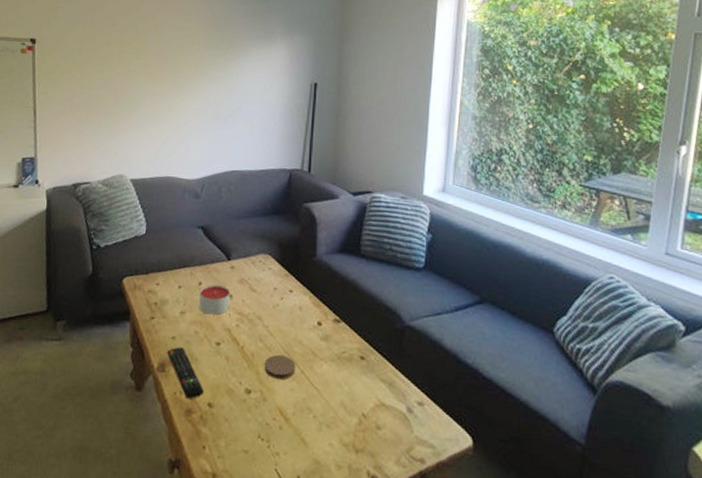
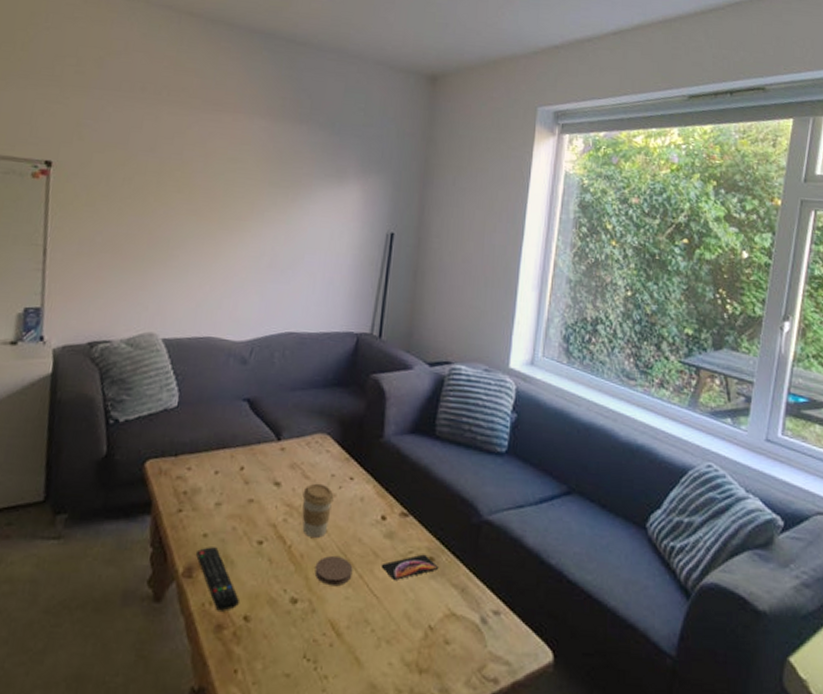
candle: present [199,285,231,315] -> none [239,470,279,507]
coffee cup: none [251,295,277,340] -> present [302,483,334,538]
smartphone: none [319,354,369,375] -> present [381,554,440,580]

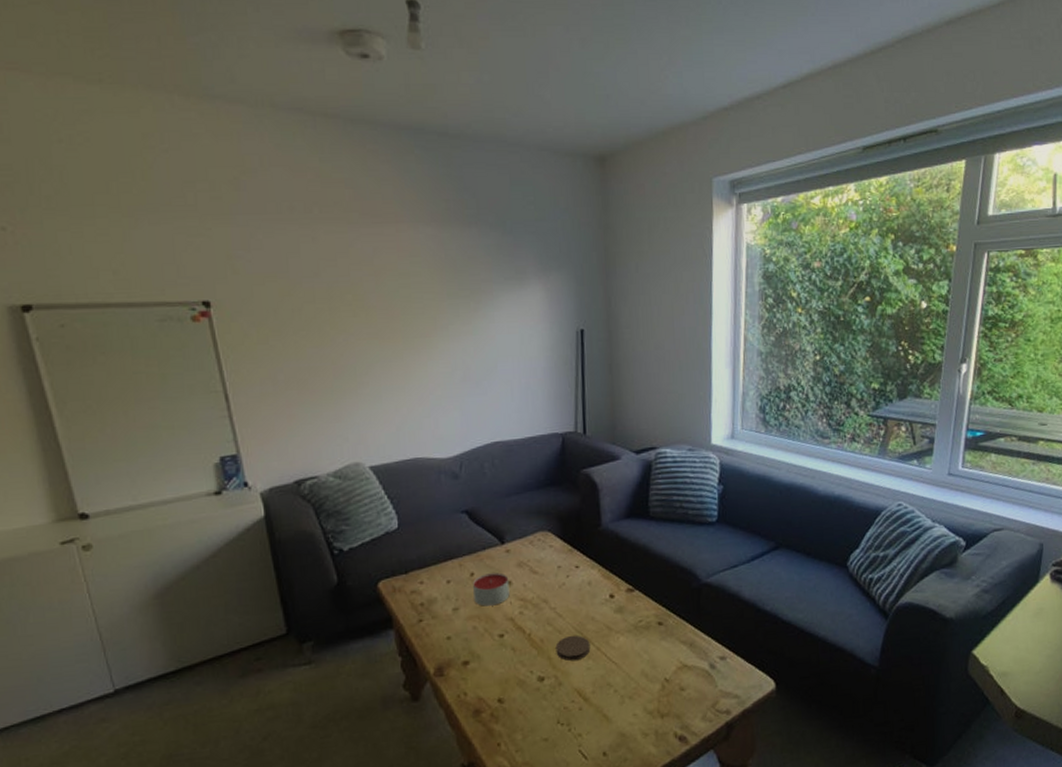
remote control: present [195,547,241,612] -> none [442,646,493,699]
candle: none [239,470,279,507] -> present [473,572,510,606]
coffee cup: present [302,483,334,538] -> none [533,575,563,624]
smartphone: present [381,554,440,580] -> none [615,621,668,647]

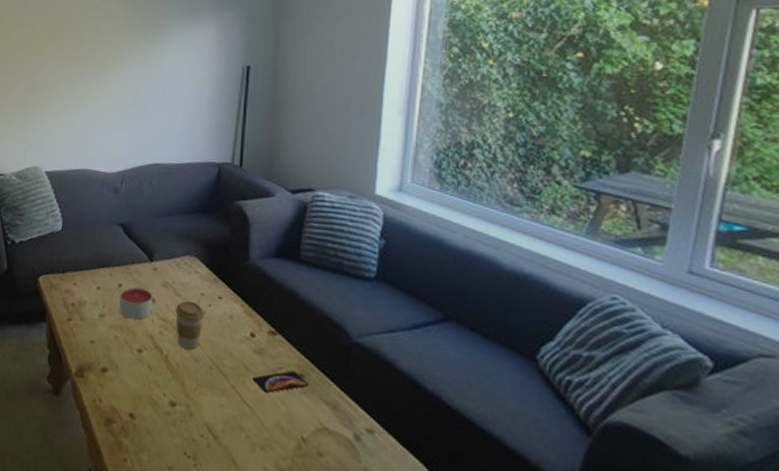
coffee cup: none [533,575,563,624] -> present [175,300,204,350]
coaster: present [555,635,591,662] -> none [190,366,226,394]
smartphone: none [615,621,668,647] -> present [252,370,310,393]

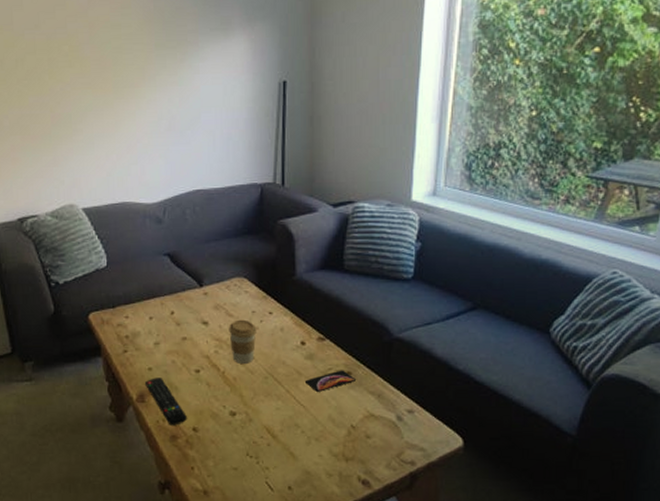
remote control: none [85,352,126,408] -> present [144,378,188,425]
candle: present [119,287,153,320] -> none [173,313,206,343]

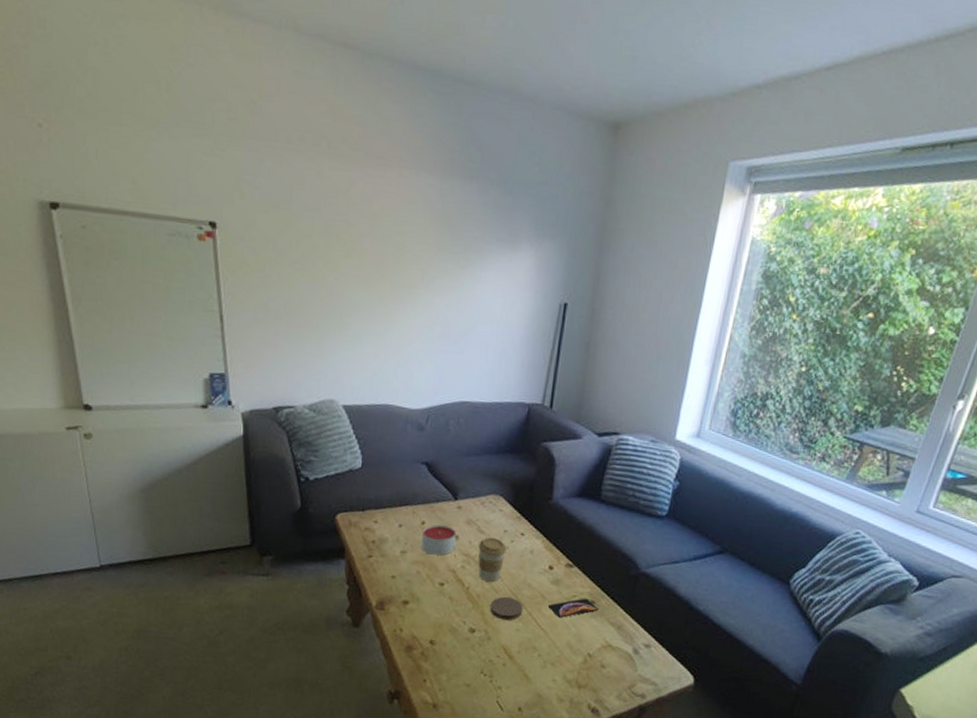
remote control: present [144,378,188,425] -> none [386,586,426,637]
candle: none [173,313,206,343] -> present [421,524,457,556]
coaster: none [247,376,281,401] -> present [489,596,523,621]

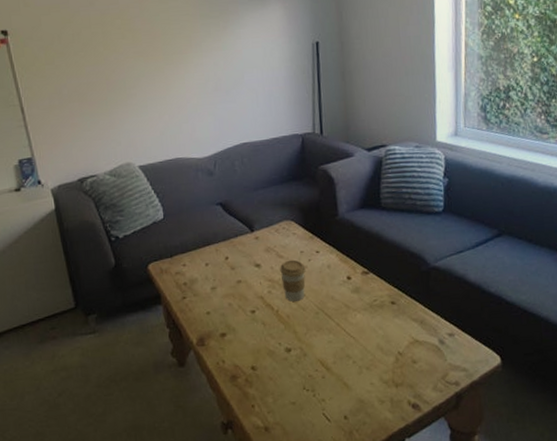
candle: present [421,524,457,556] -> none [228,257,260,286]
coaster: present [489,596,523,621] -> none [300,312,331,335]
smartphone: present [547,598,599,618] -> none [352,300,400,323]

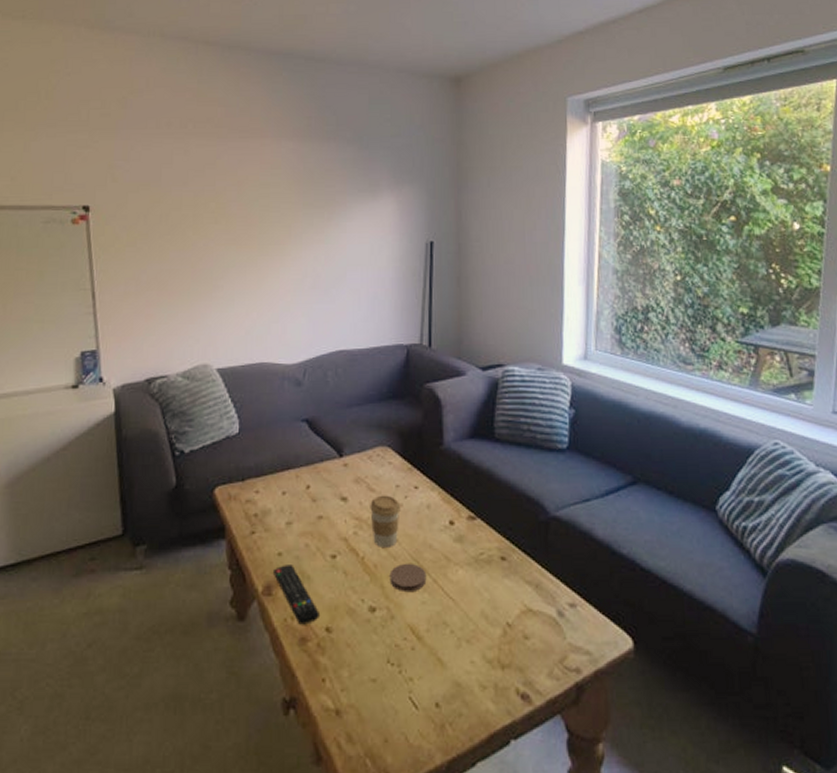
remote control: none [203,320,247,366] -> present [272,565,321,625]
coaster: none [300,312,331,335] -> present [389,563,427,593]

